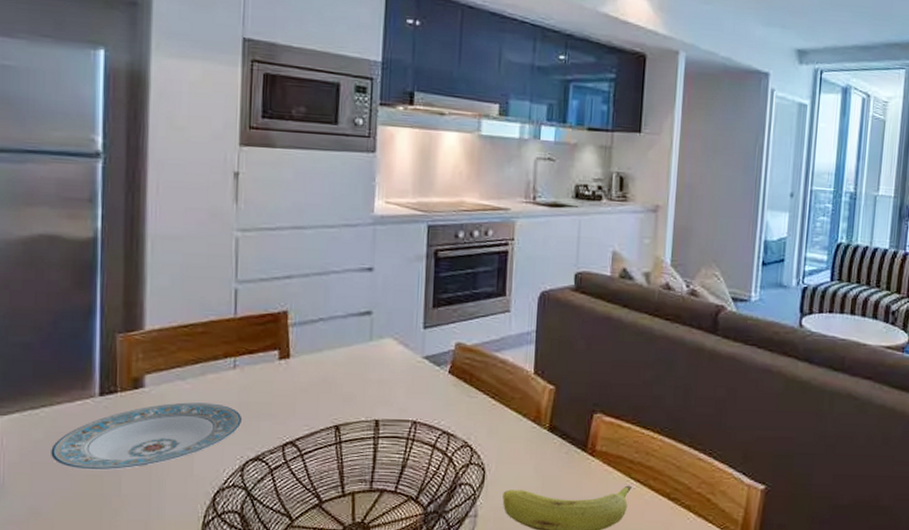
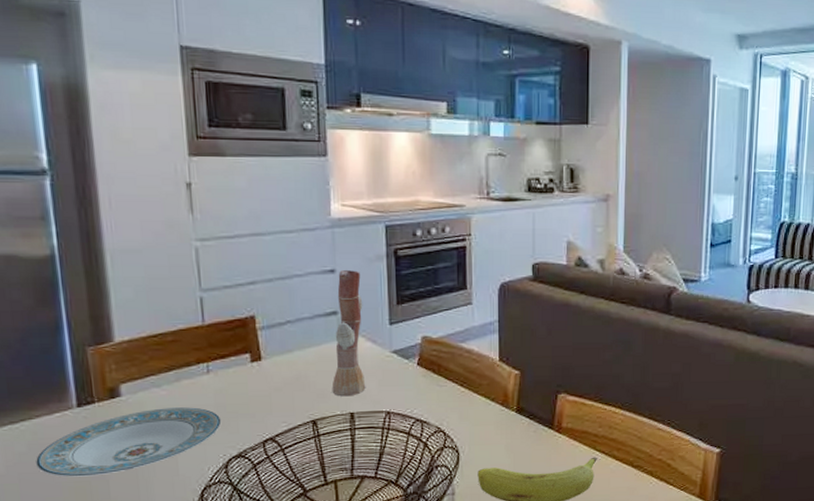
vase: none [358,269,399,402] -> present [332,270,366,397]

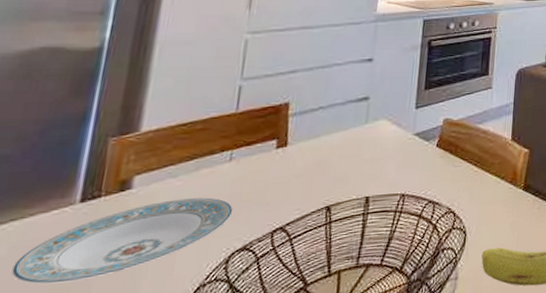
vase: present [332,270,366,397] -> none [351,59,396,181]

